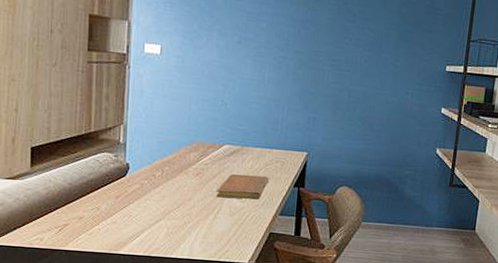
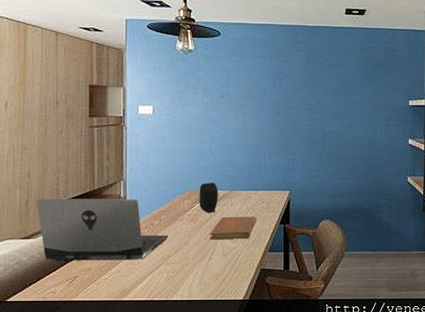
laptop computer: none [24,136,171,212] -> present [36,198,168,260]
speaker: none [206,135,229,169] -> present [199,182,218,213]

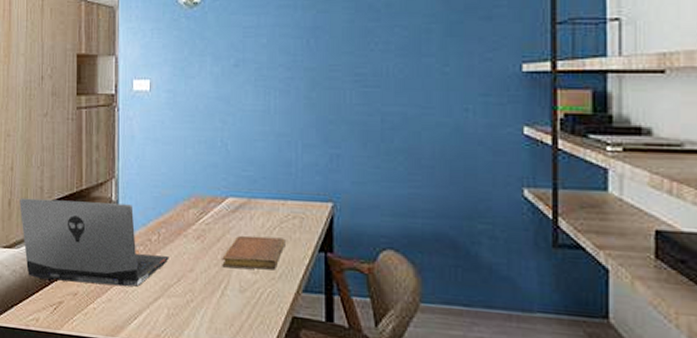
speaker: present [199,182,218,213] -> none [208,185,233,229]

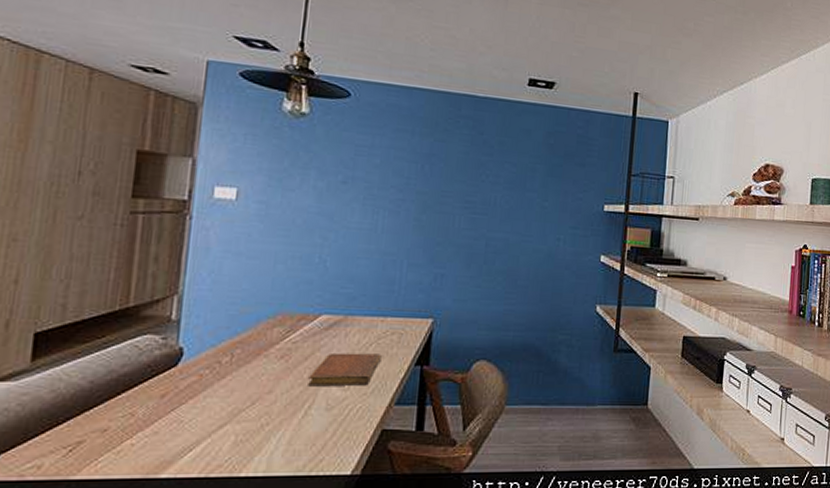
laptop computer: present [19,198,169,287] -> none [24,318,243,416]

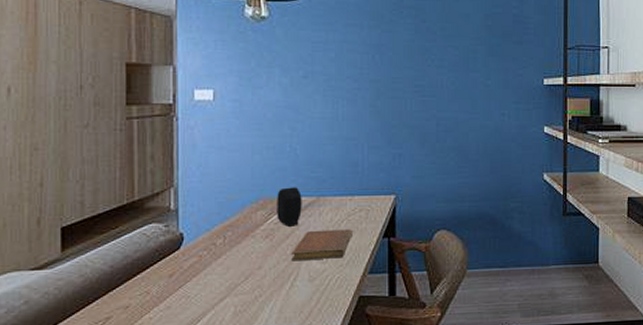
speaker: none [296,303,328,347] -> present [277,187,302,227]

